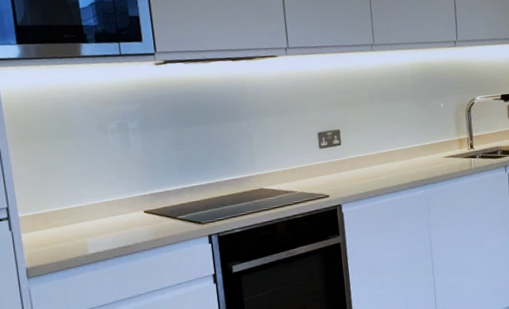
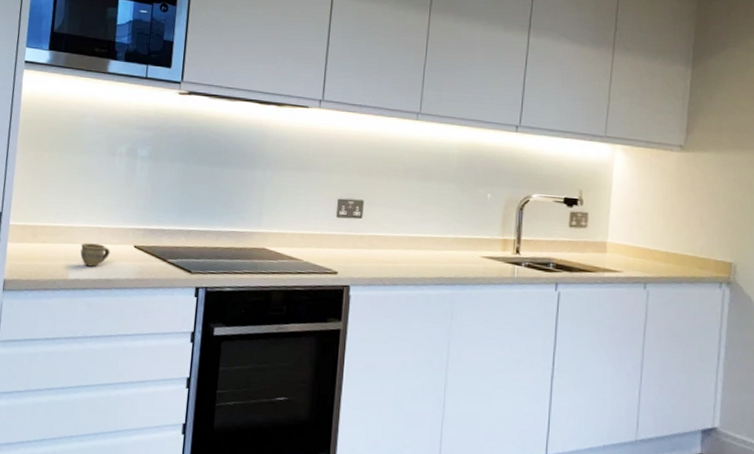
cup: none [94,216,123,239] -> present [80,243,110,267]

